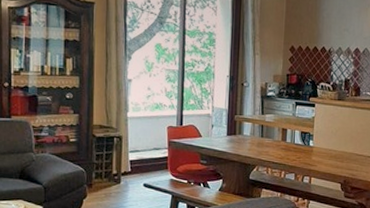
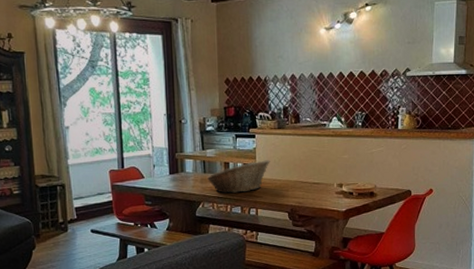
fruit basket: none [264,130,328,160] -> present [208,160,270,193]

